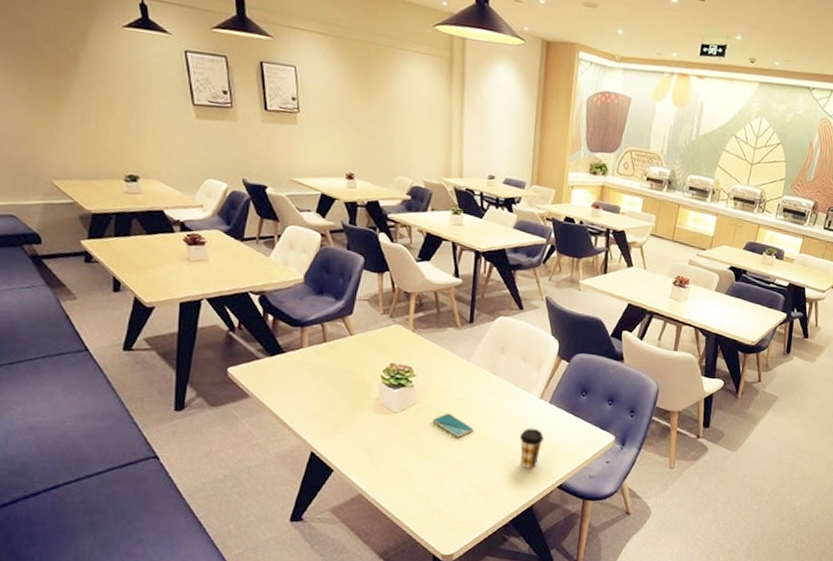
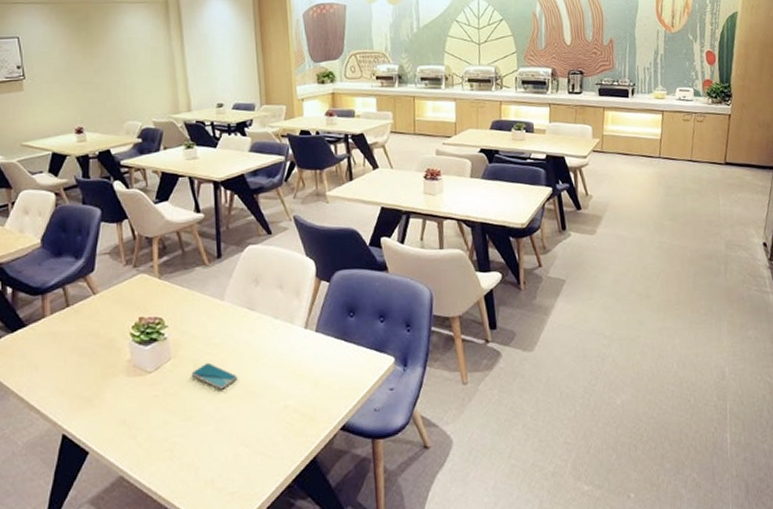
coffee cup: present [519,428,544,469] -> none [288,363,316,413]

